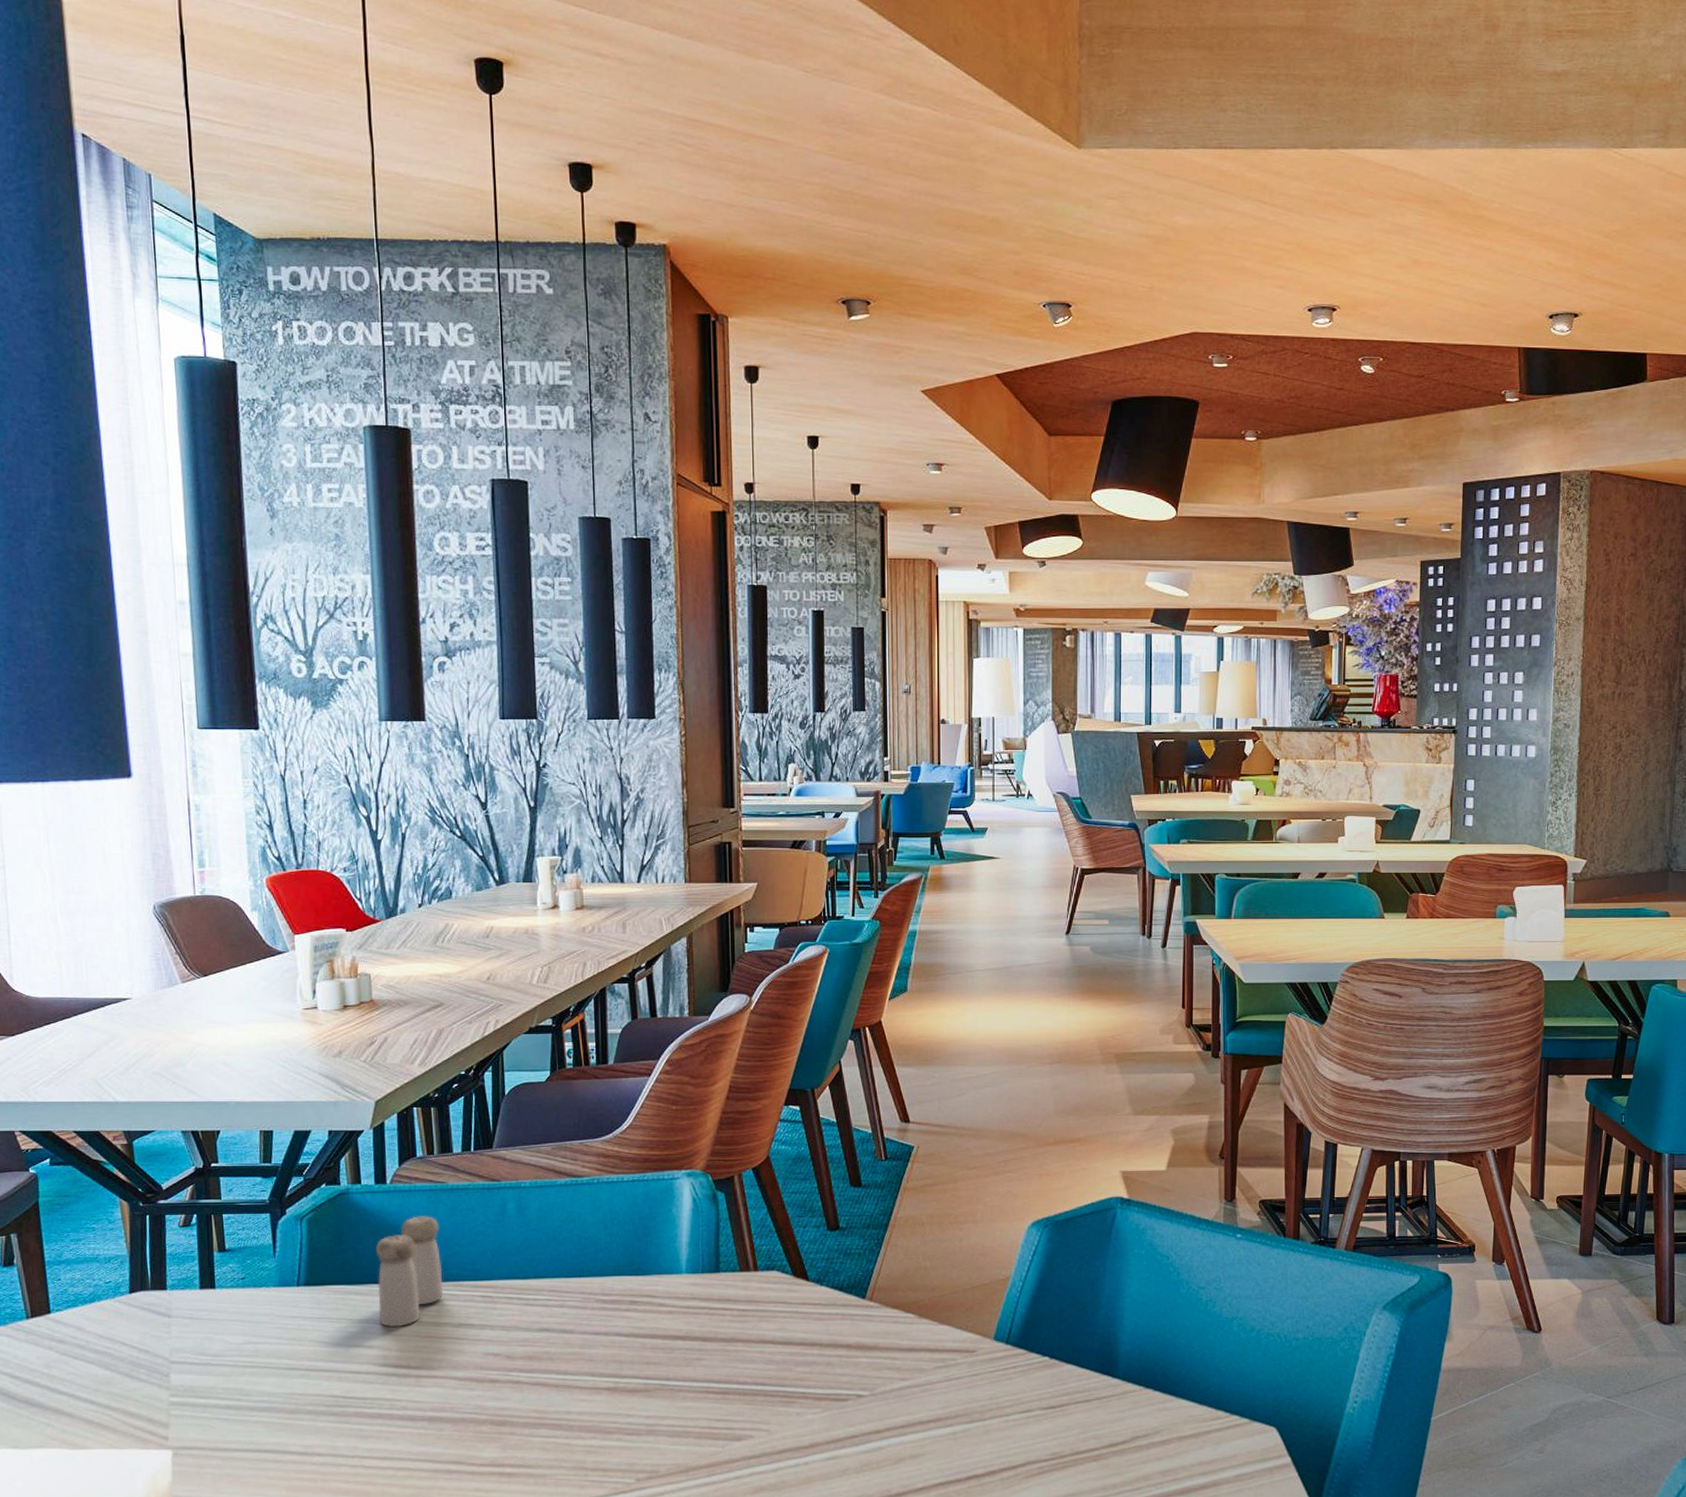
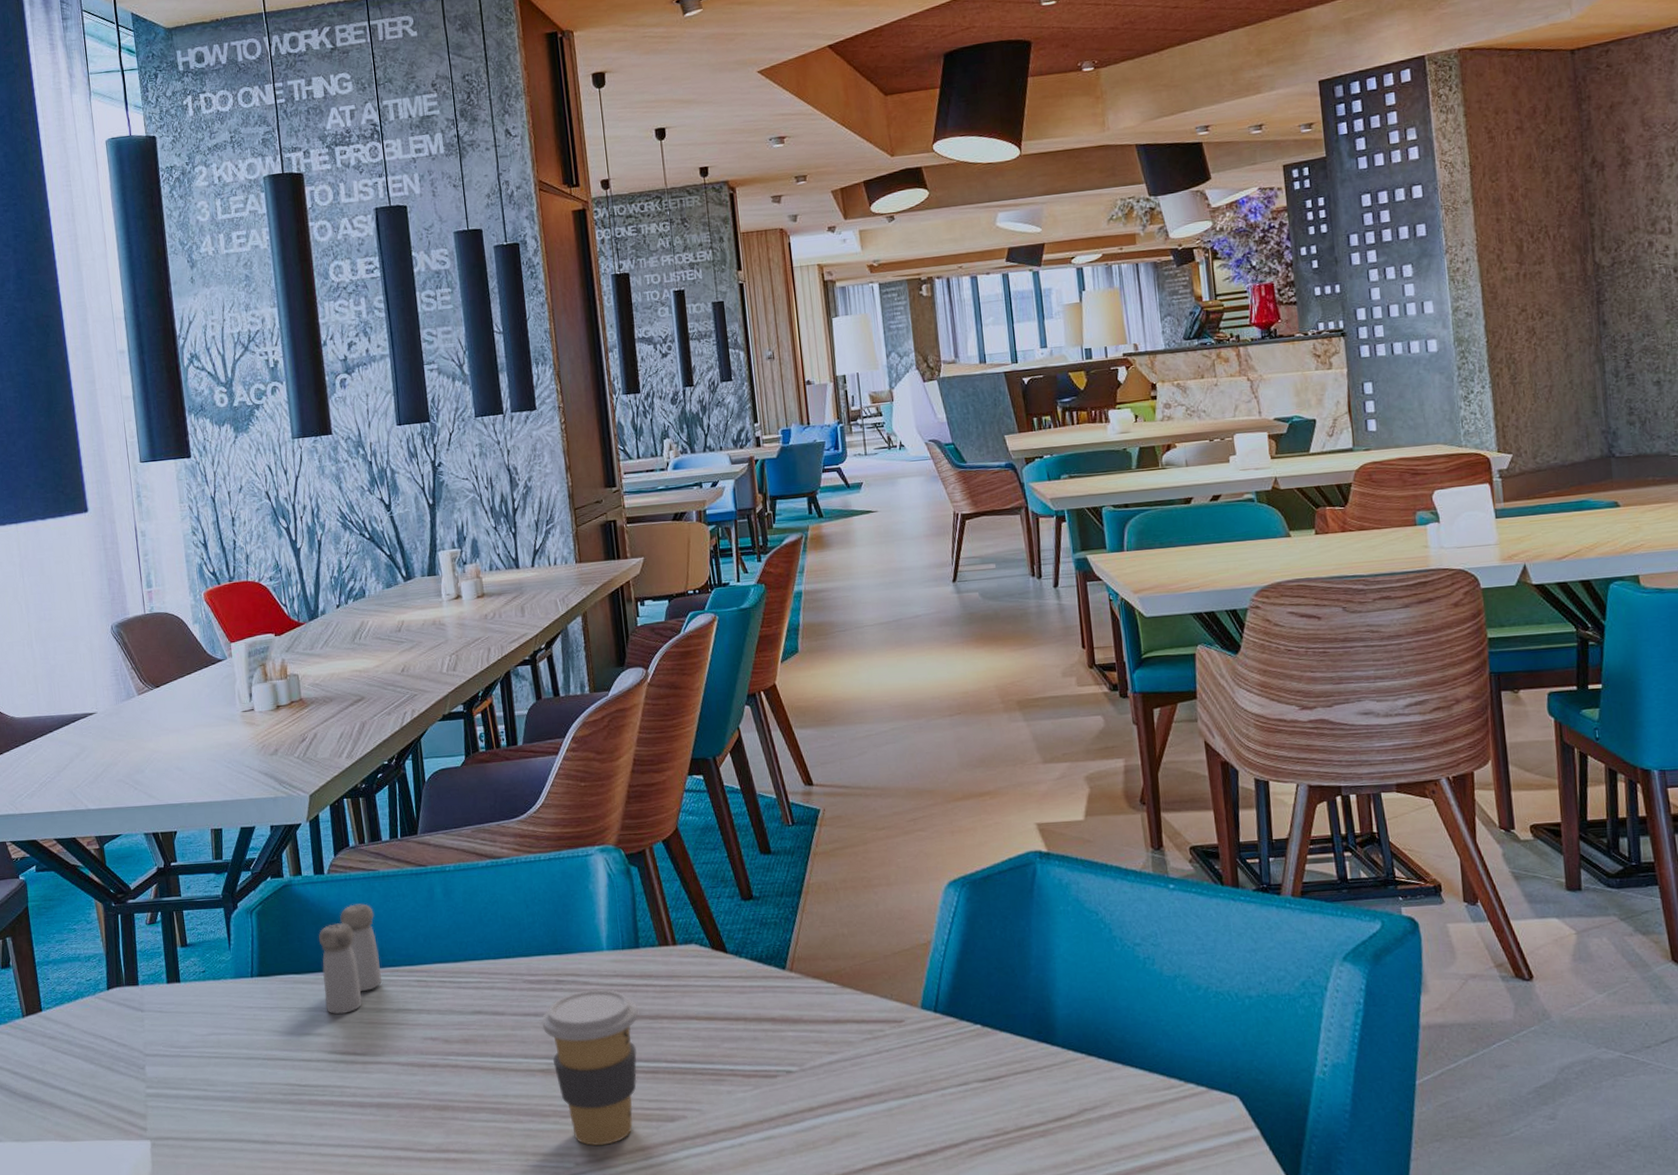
coffee cup: none [612,1311,714,1462] -> present [541,988,639,1146]

